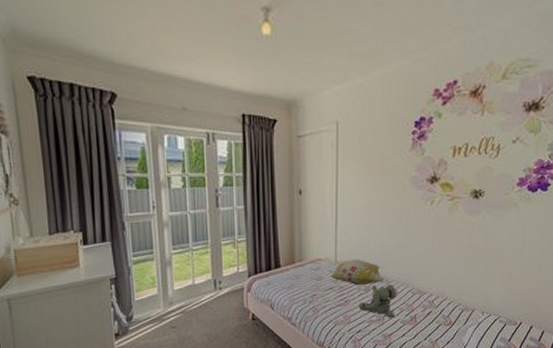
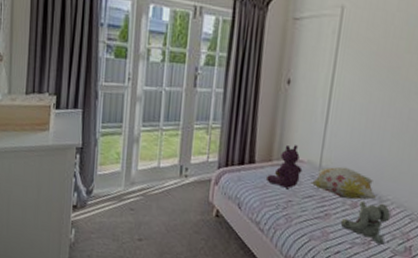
teddy bear: none [292,246,322,284] -> present [267,145,303,188]

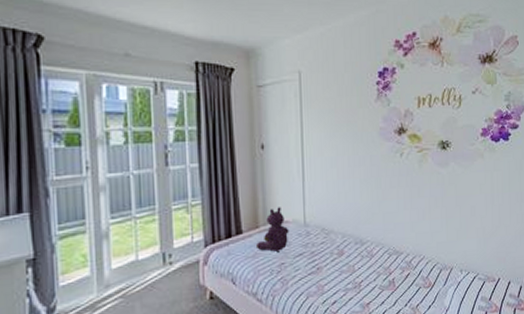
decorative pillow: present [310,166,376,200] -> none [299,219,357,250]
plush elephant: present [340,200,390,245] -> none [332,245,373,284]

